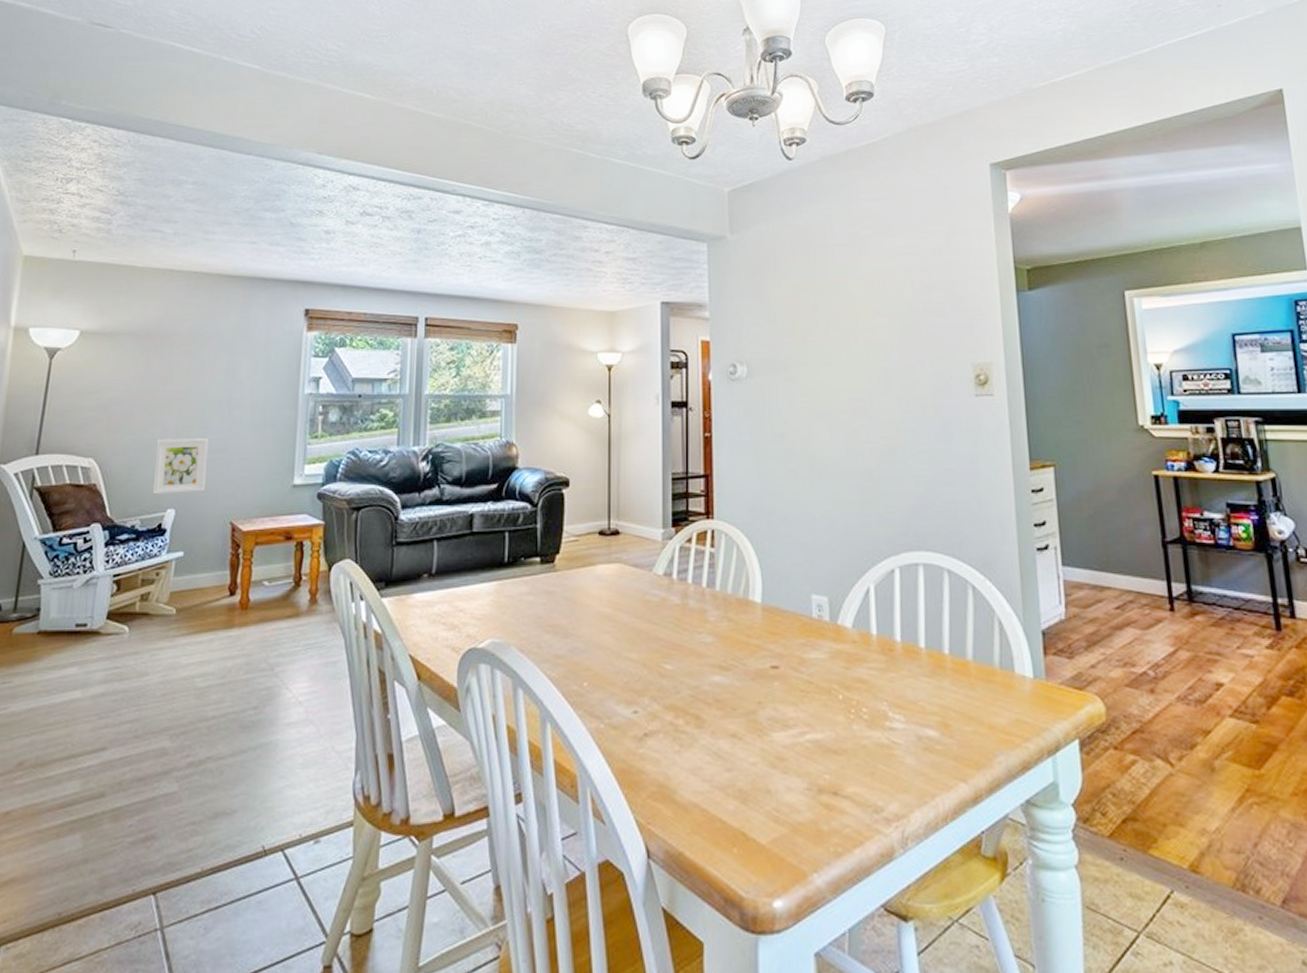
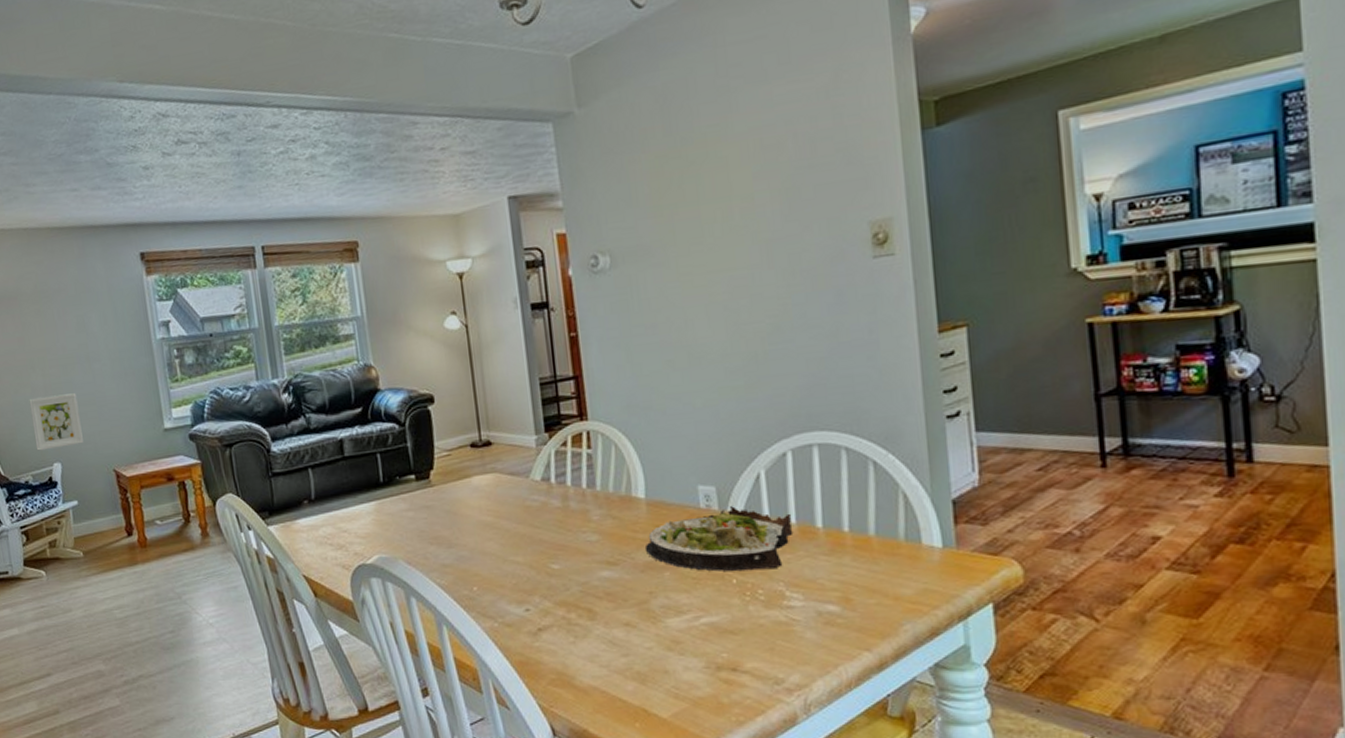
salad plate: none [758,617,898,687] -> present [646,505,794,572]

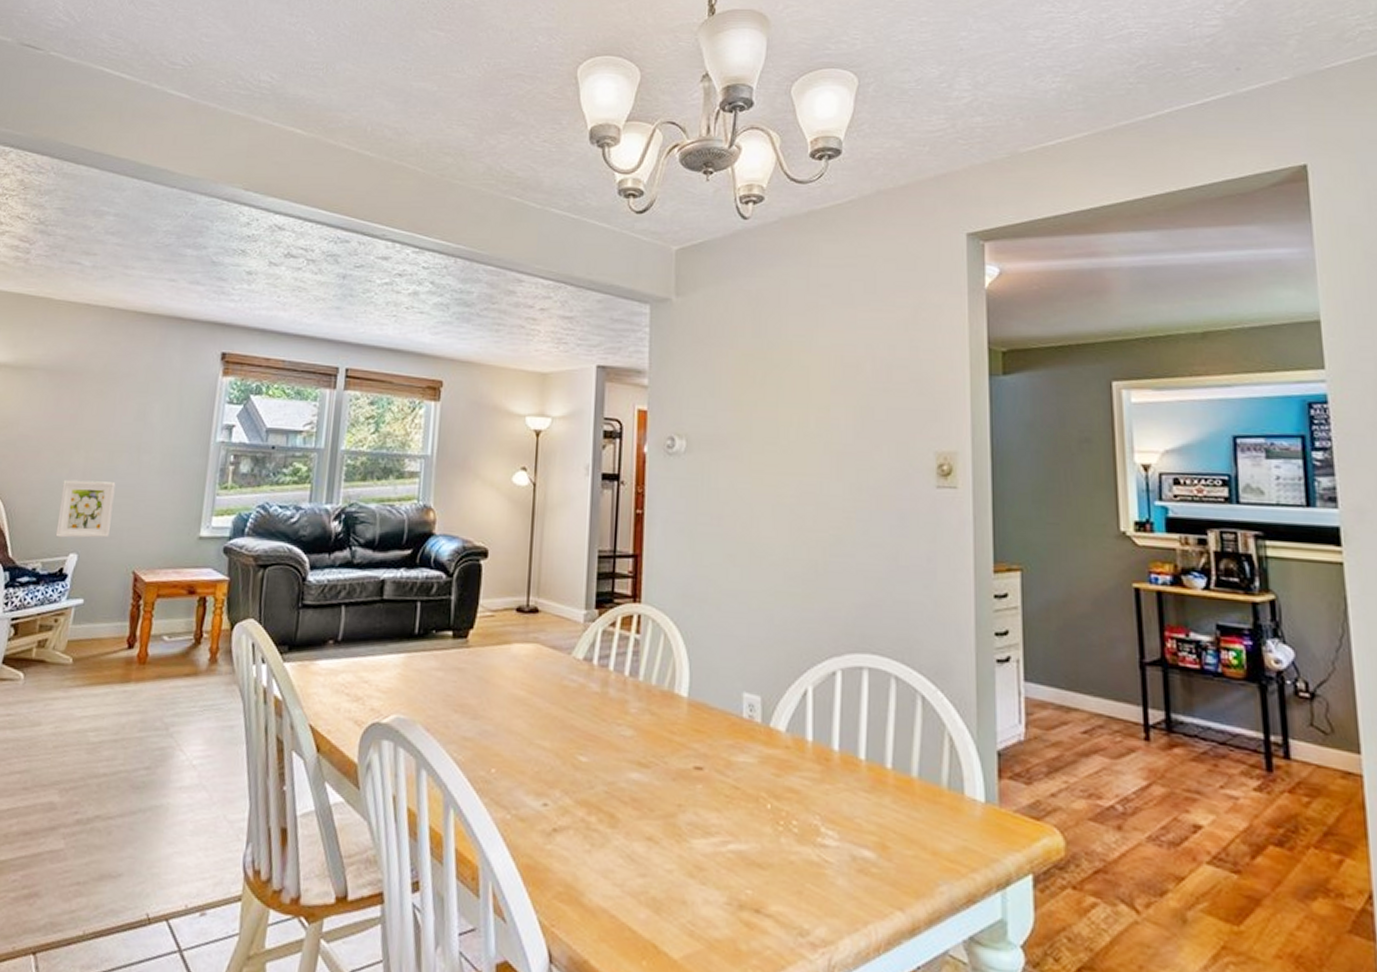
salad plate: present [646,505,794,572] -> none [681,719,835,799]

